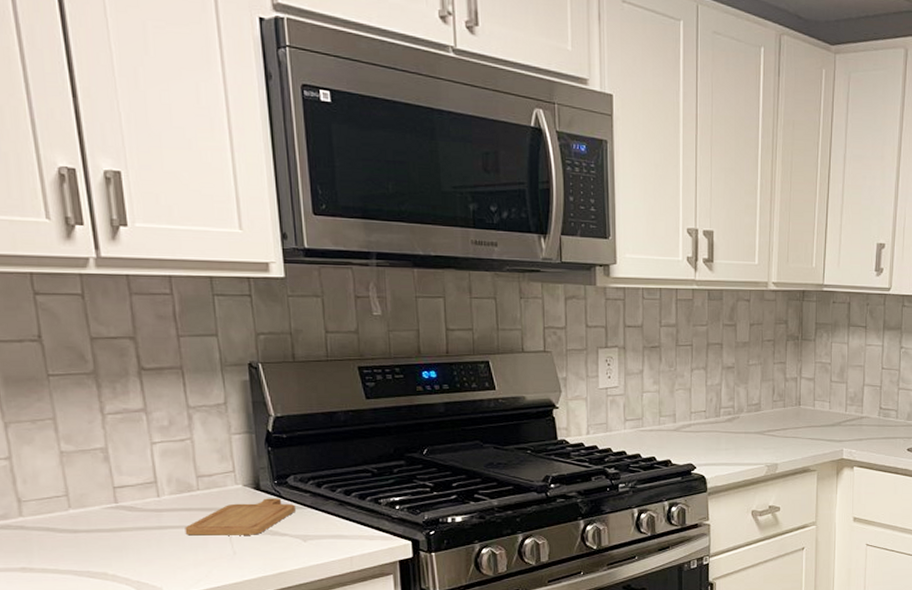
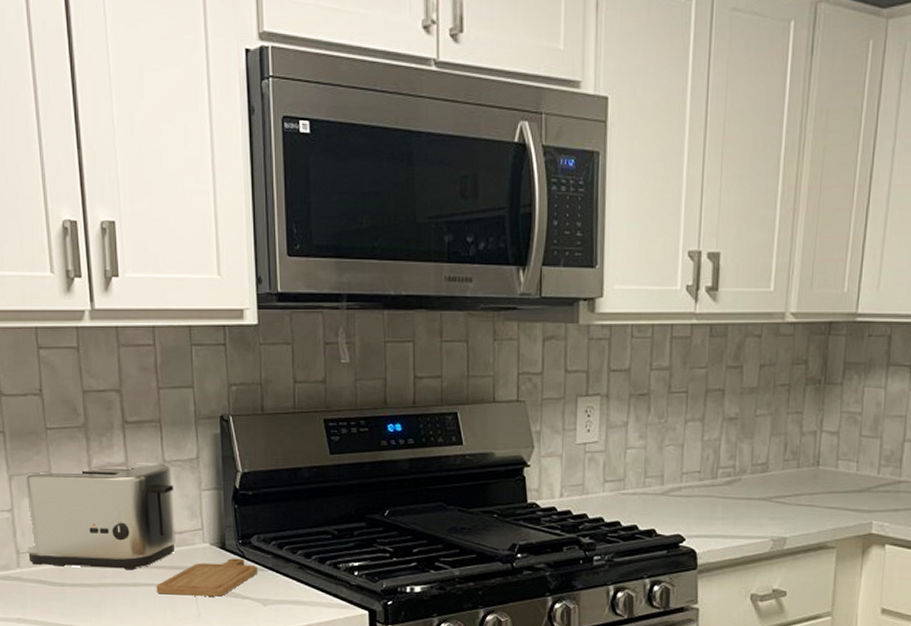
toaster: none [25,408,205,513] -> present [25,463,175,569]

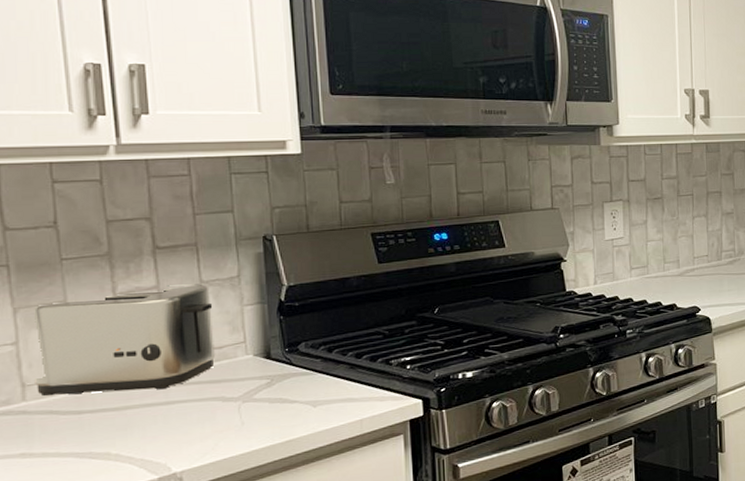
chopping board: present [156,558,257,597] -> none [193,365,306,409]

